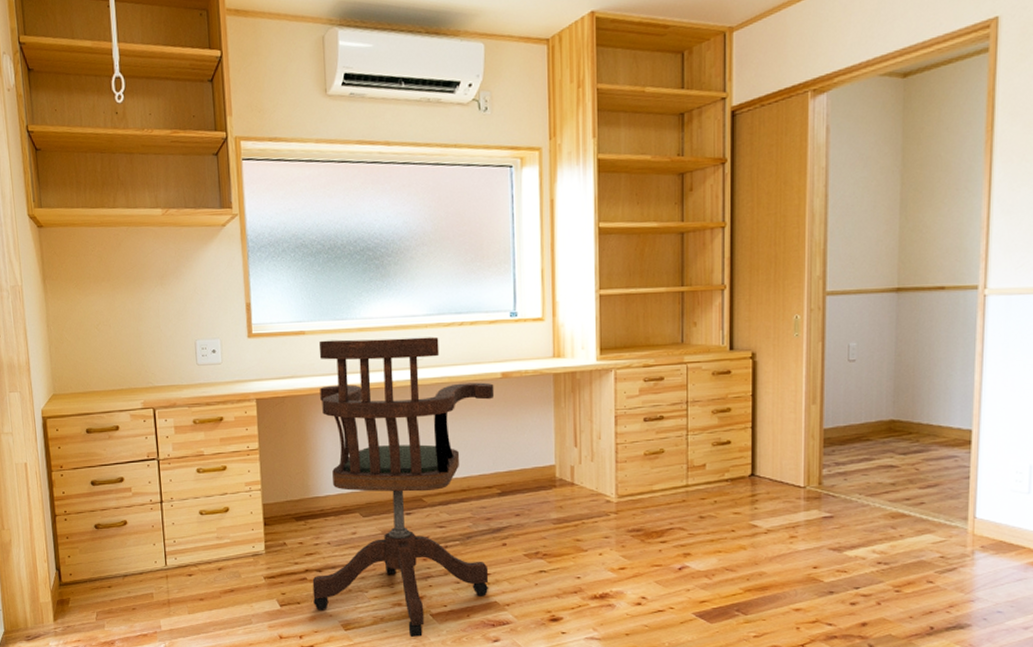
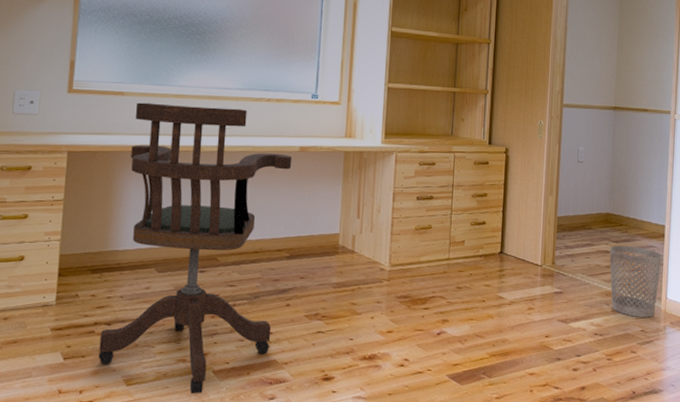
wastebasket: none [895,457,969,541] -> present [609,245,662,318]

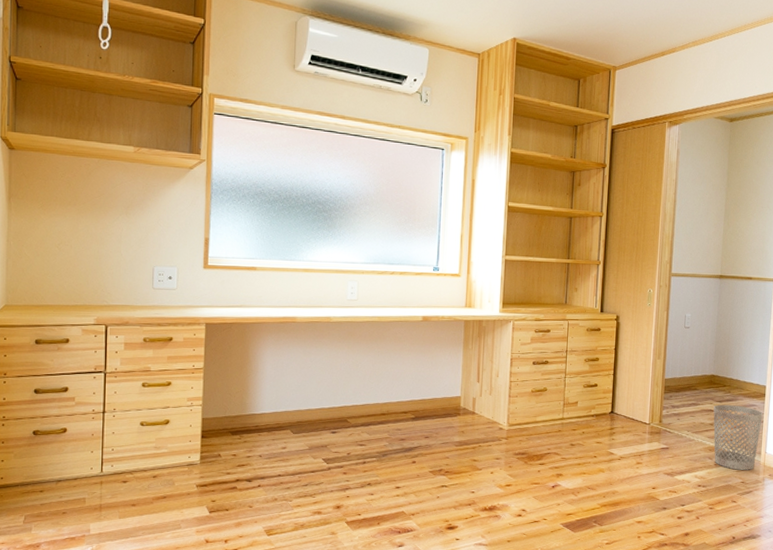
office chair: present [98,102,292,395] -> none [241,277,416,543]

